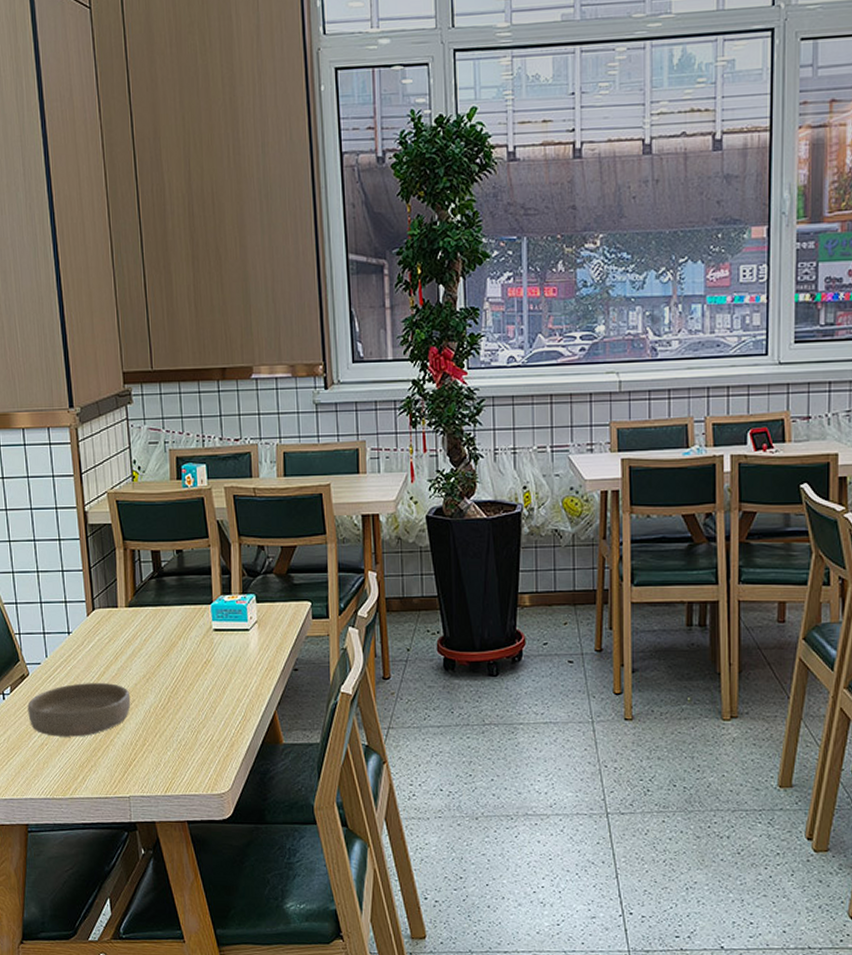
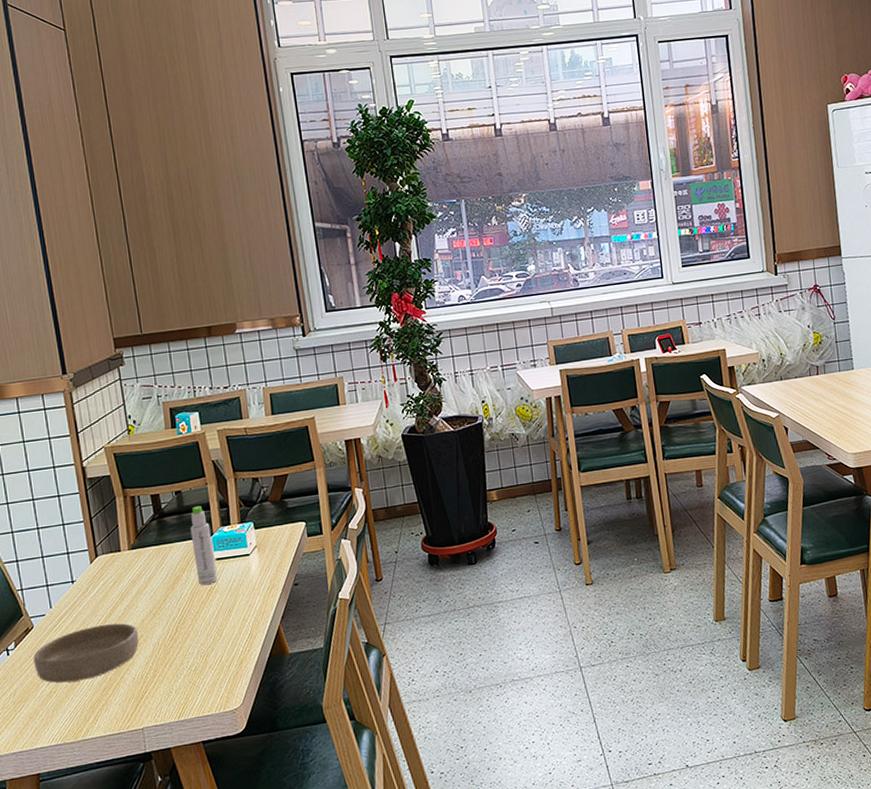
bottle: none [189,568,214,657] -> present [190,505,217,586]

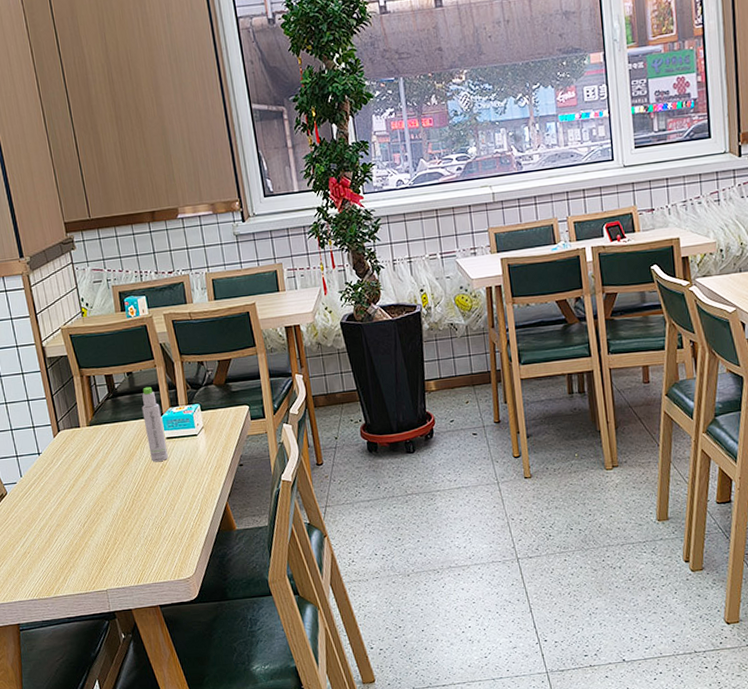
bowl: present [33,623,139,683] -> none [8,493,100,545]

